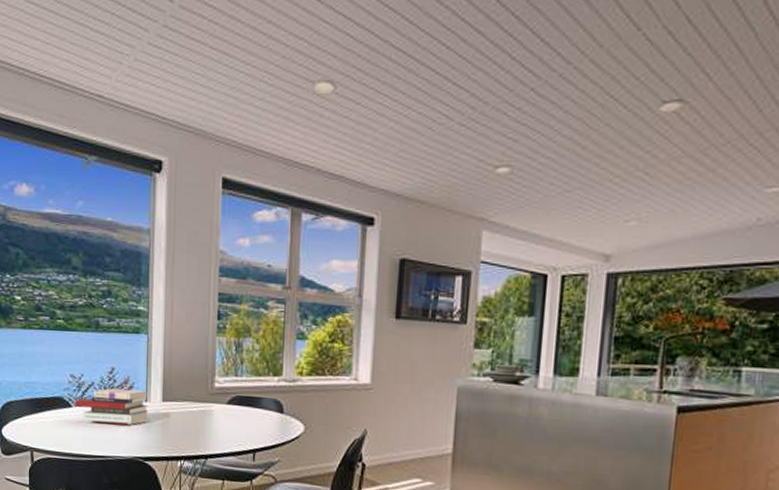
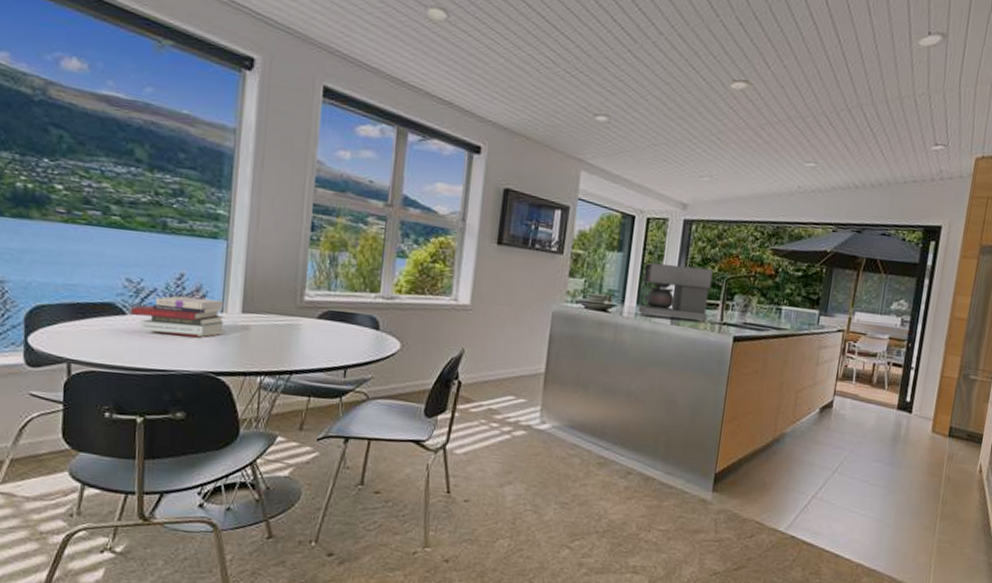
coffee maker: none [556,325,647,393] -> present [638,263,713,323]

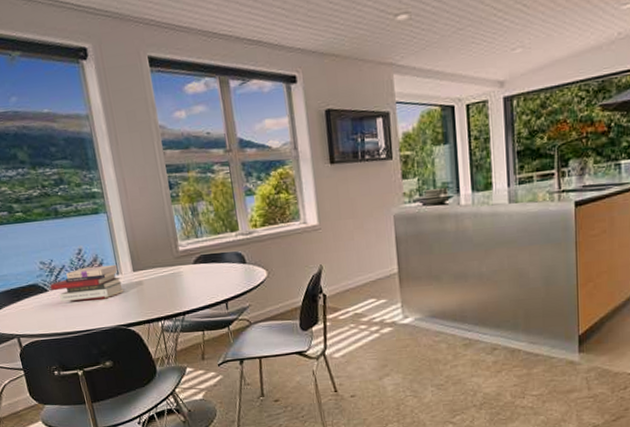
coffee maker: present [638,263,713,323] -> none [473,140,544,201]

